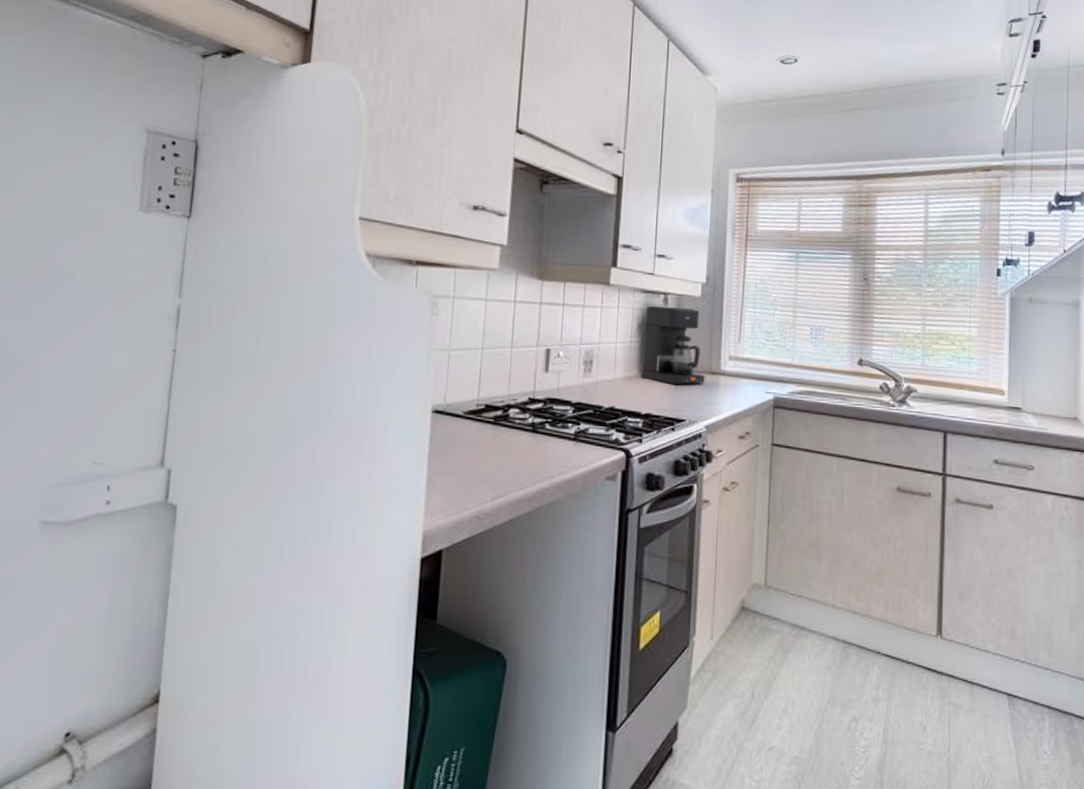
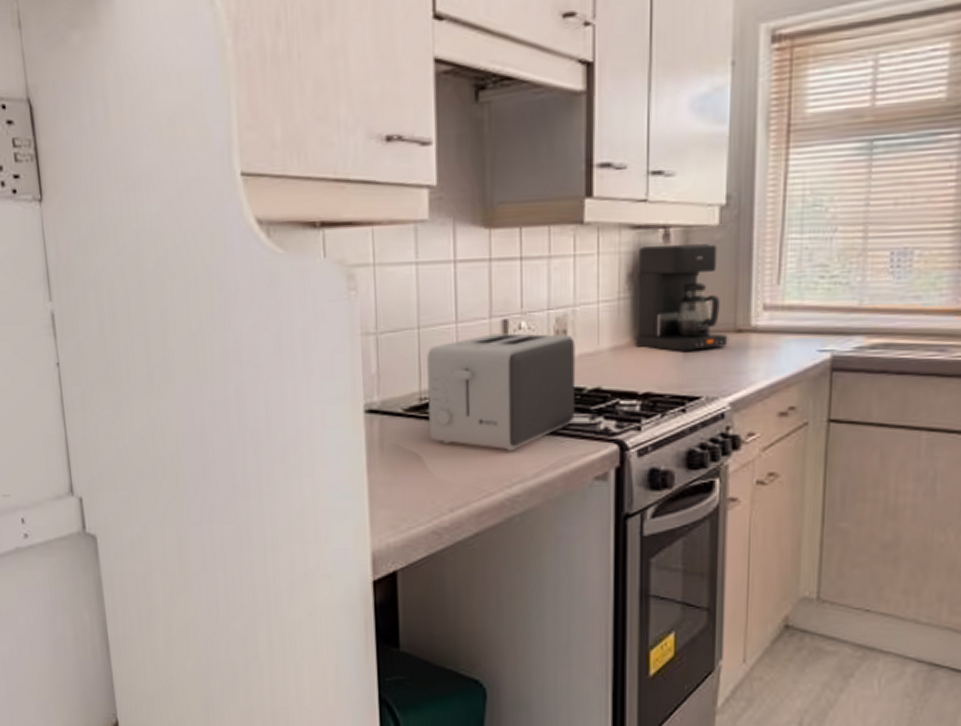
toaster: none [482,358,598,453] -> present [427,333,576,452]

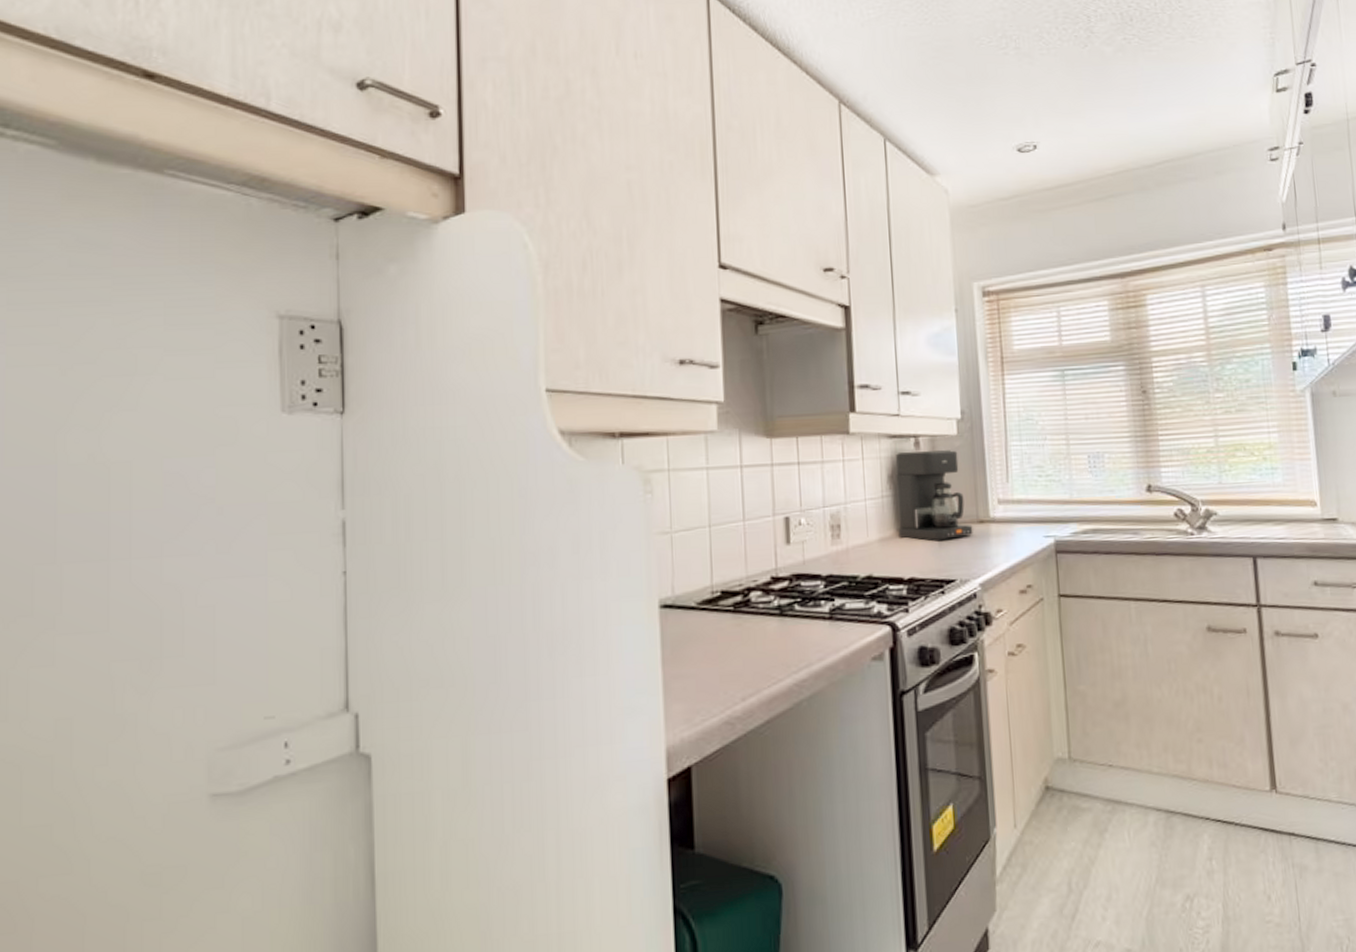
toaster: present [427,333,576,452] -> none [718,528,852,639]

